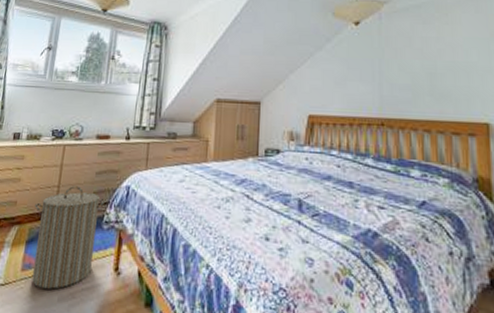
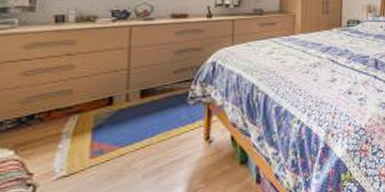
laundry hamper: present [32,186,106,289] -> none [99,67,189,170]

